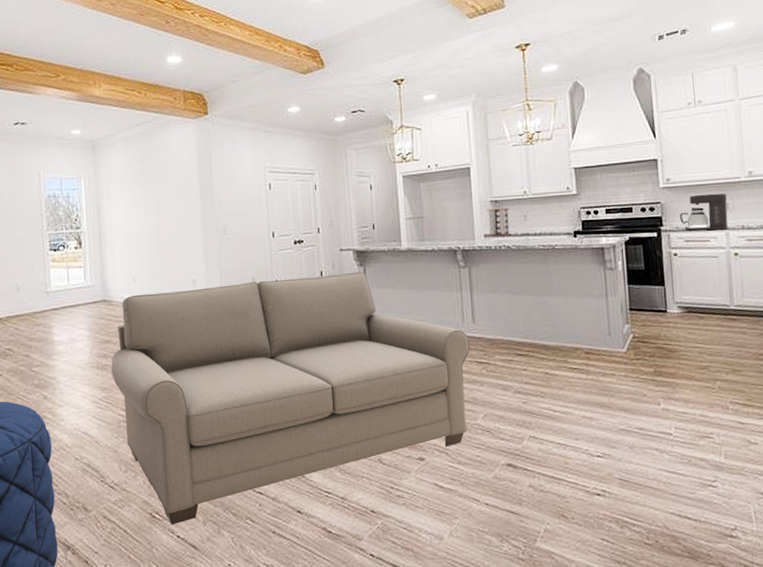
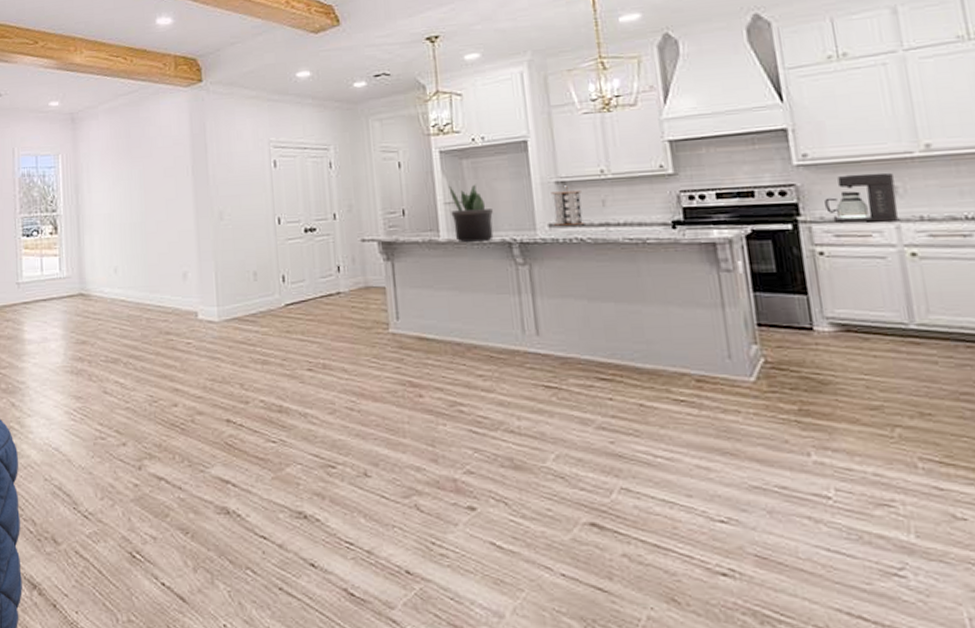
sofa: present [111,271,471,524] -> none [87,267,535,568]
planter: none [409,203,443,251] -> present [448,184,494,243]

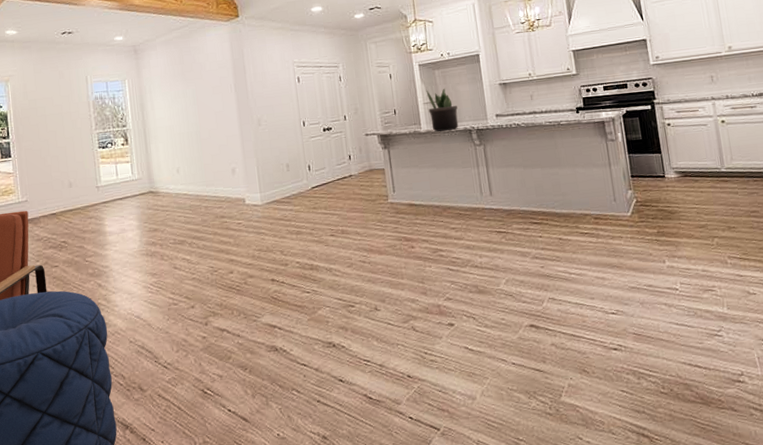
spice rack: present [551,185,585,227] -> none [496,86,520,116]
coffee maker: present [825,172,899,224] -> none [670,67,714,103]

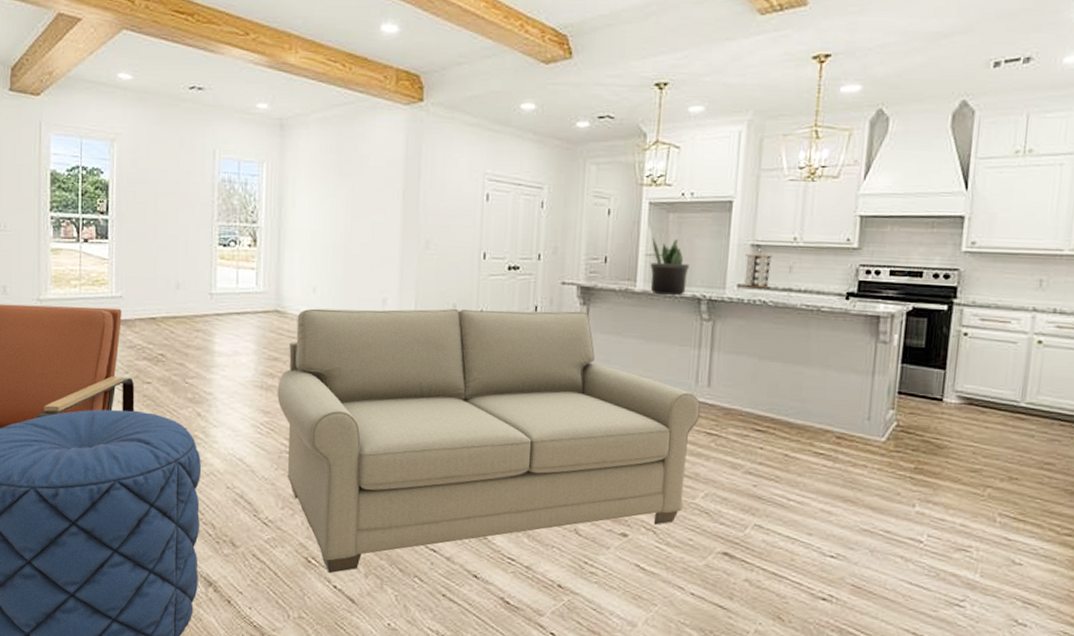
sofa: none [159,154,492,399] -> present [277,308,701,573]
spice rack: none [496,86,520,116] -> present [741,249,773,289]

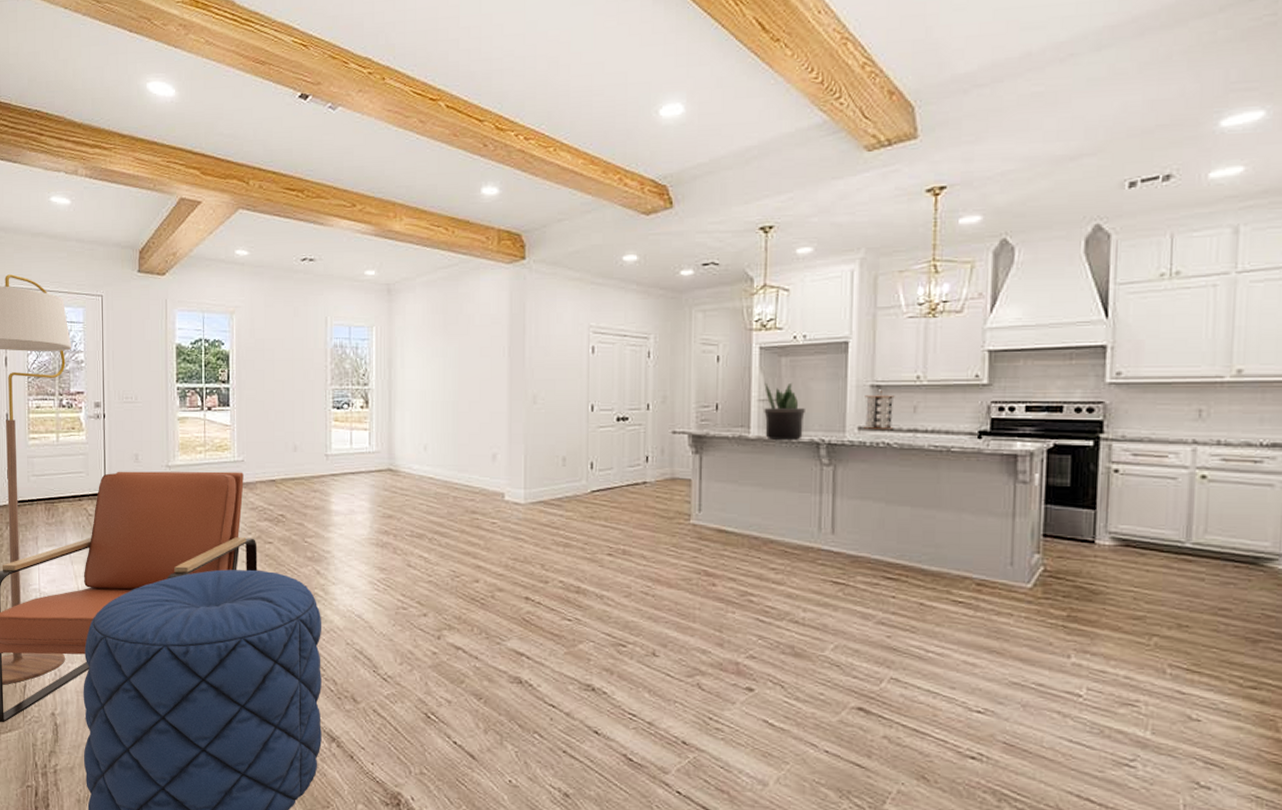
sofa: present [277,308,701,573] -> none [393,460,826,729]

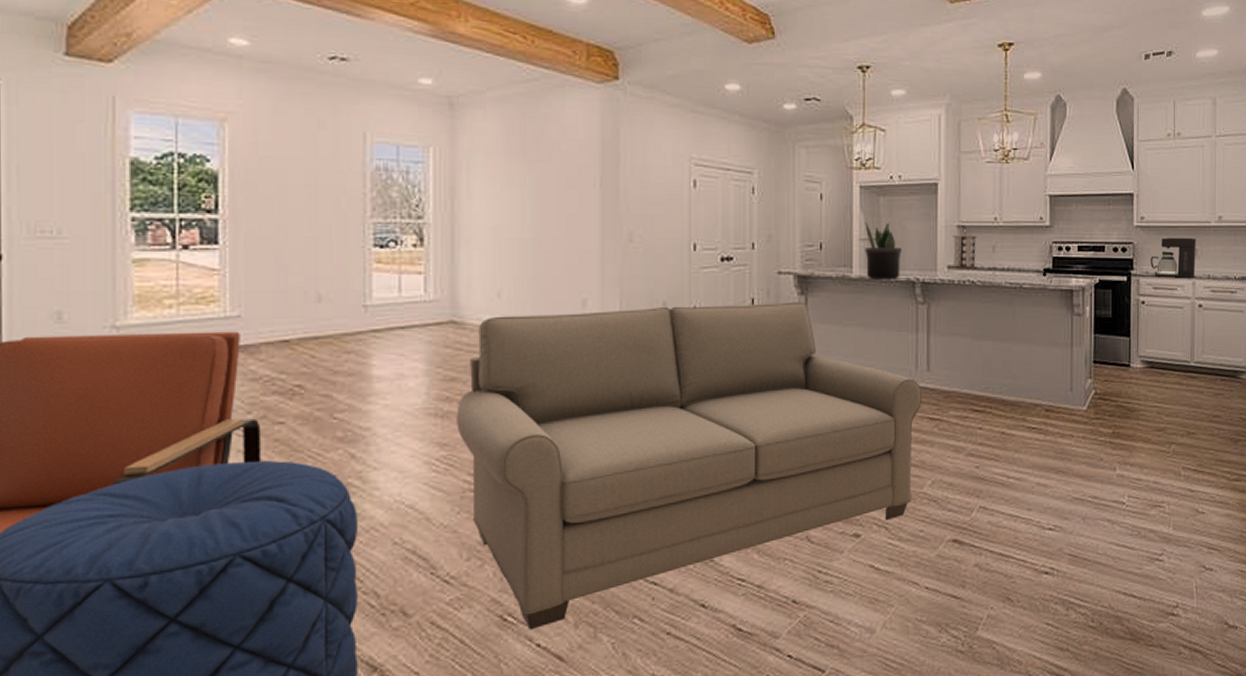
sofa: none [393,460,826,729] -> present [456,302,923,629]
coffee maker: none [1129,395,1201,445] -> present [1151,237,1197,279]

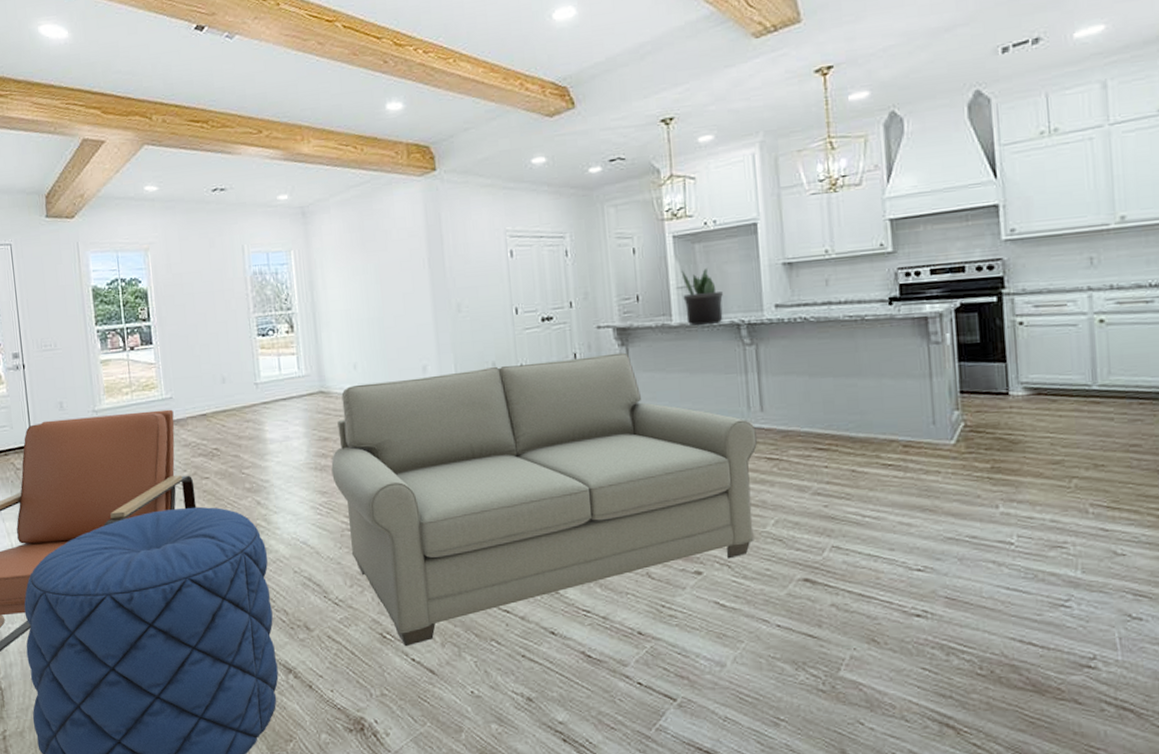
spice rack: present [951,230,977,269] -> none [778,266,809,307]
coffee maker: present [1151,237,1197,279] -> none [1027,244,1092,295]

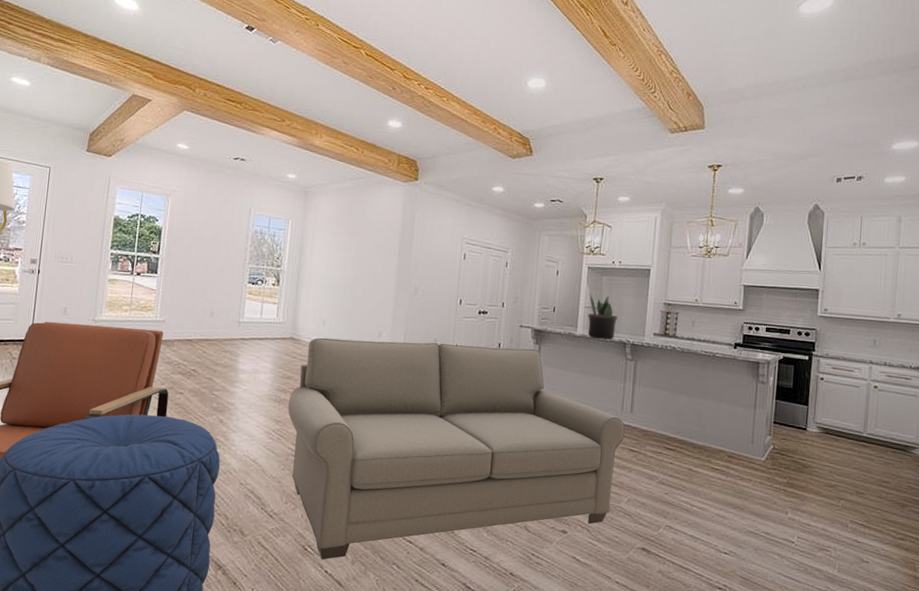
spice rack: none [778,266,809,307] -> present [656,307,680,338]

